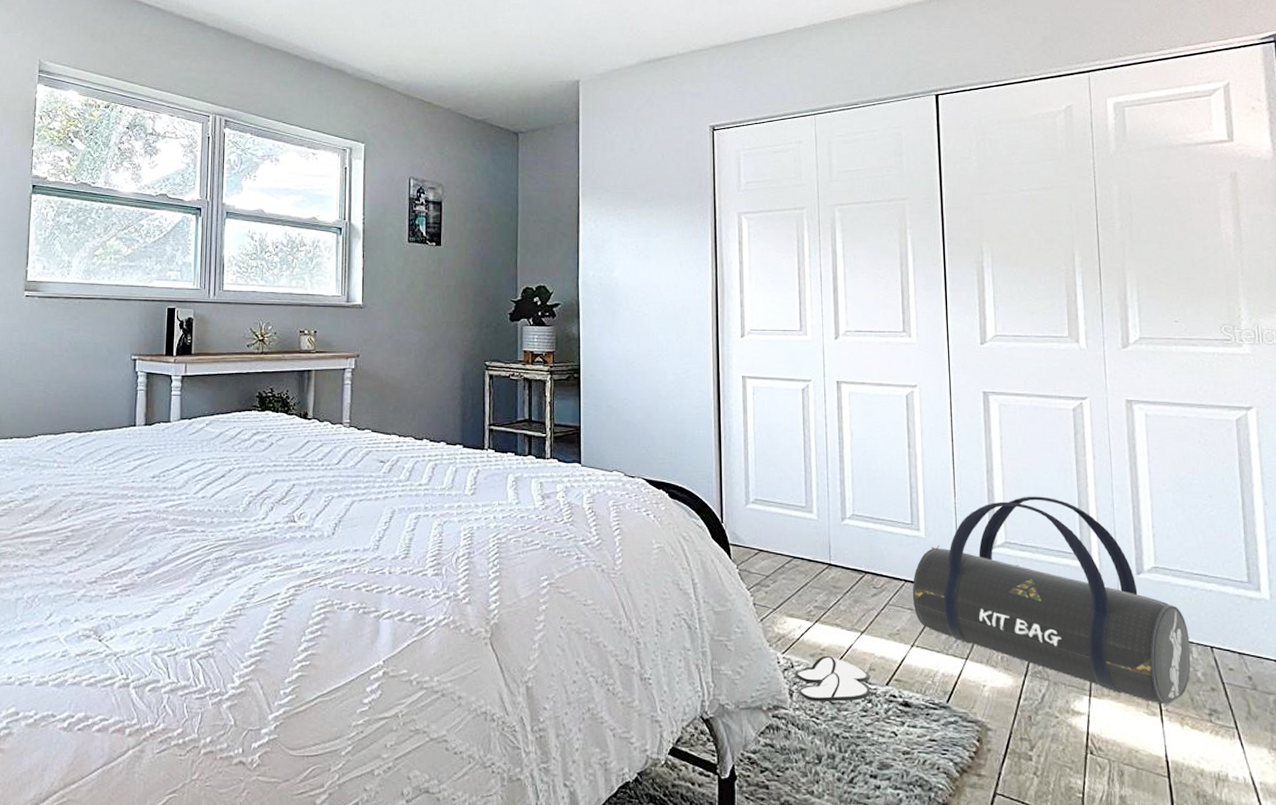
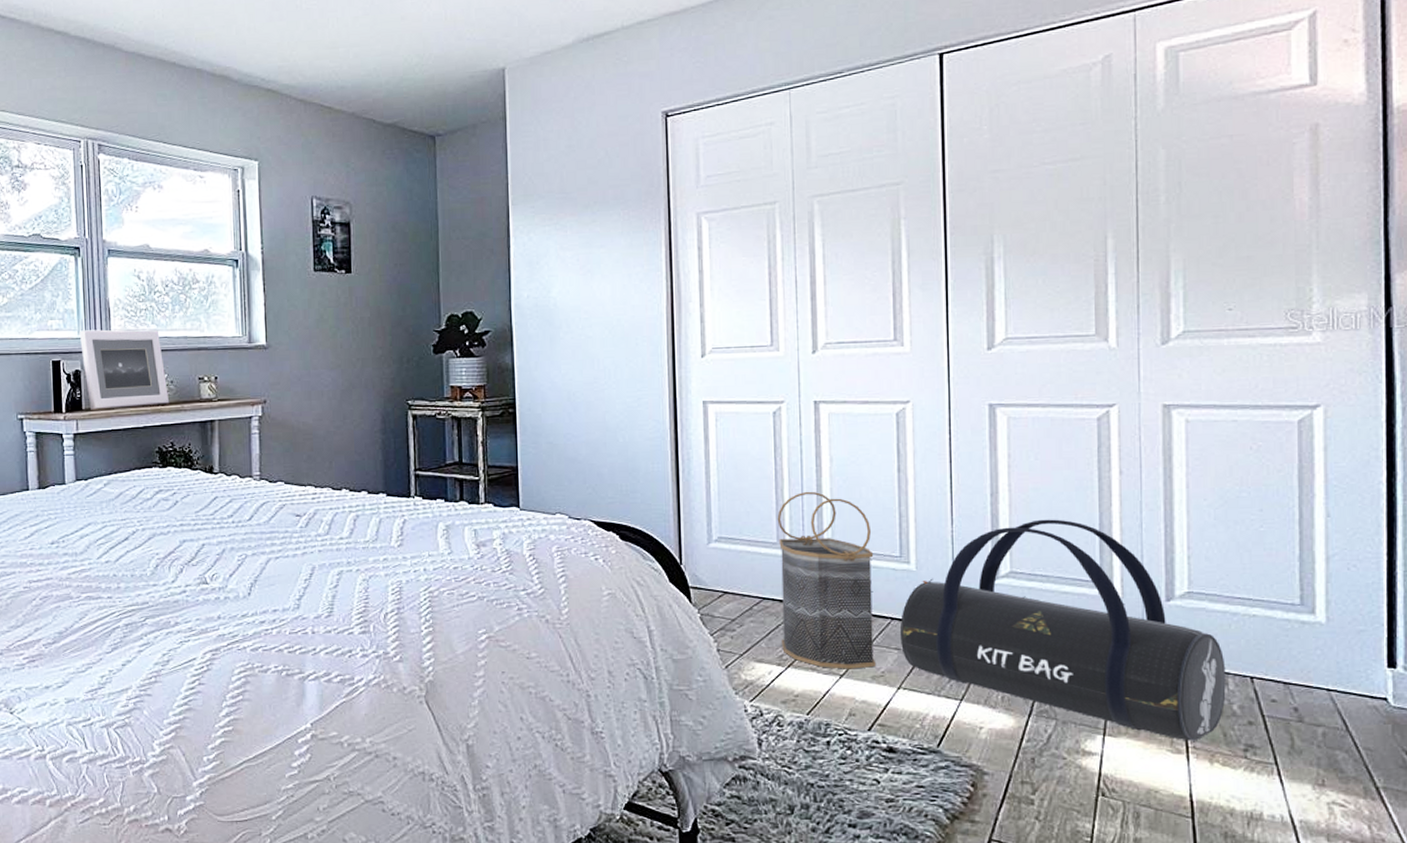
picture frame: none [195,282,272,355] -> present [80,329,170,410]
slippers: present [794,655,871,702] -> none [764,701,851,751]
basket: none [806,461,892,627] -> present [777,491,875,669]

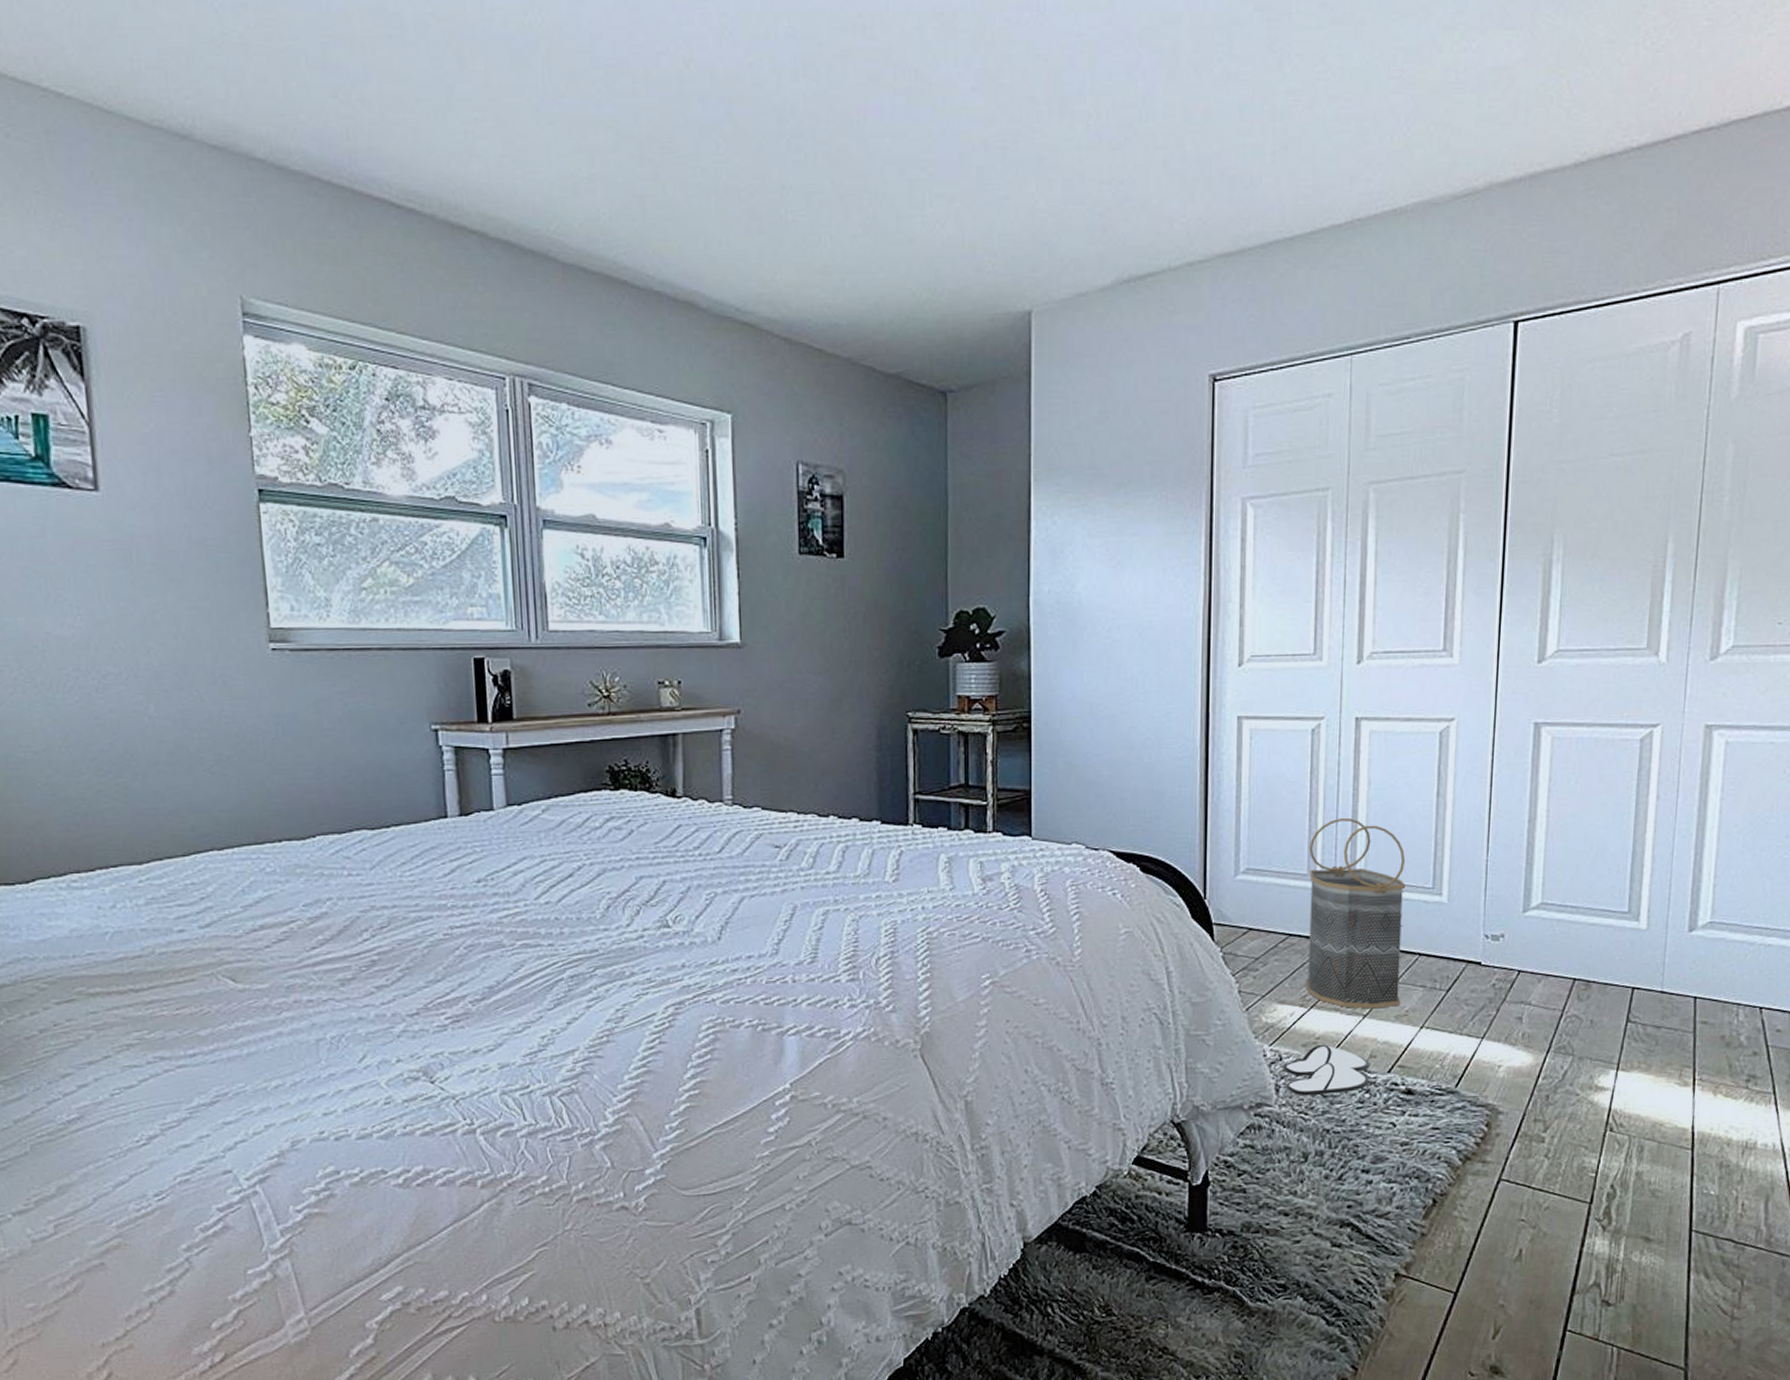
picture frame: present [80,329,170,410] -> none [509,620,623,720]
slippers: none [764,701,851,751] -> present [1282,1044,1371,1096]
duffel bag: present [899,519,1226,741] -> none [1426,847,1738,1073]

